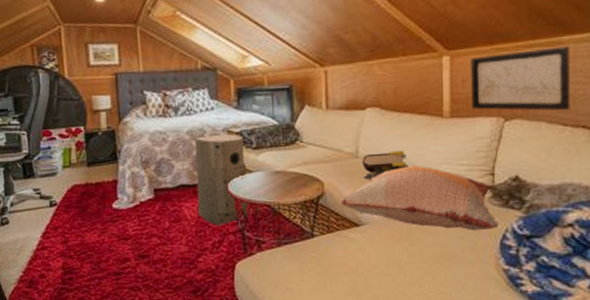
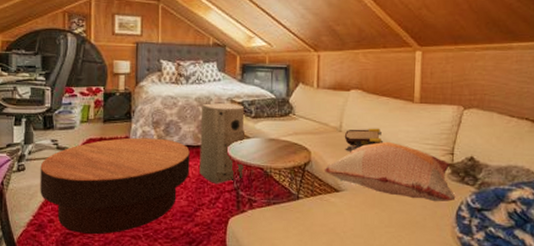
coffee table: none [24,179,188,288] -> present [40,137,190,235]
wall art: present [470,46,571,111] -> none [437,51,518,105]

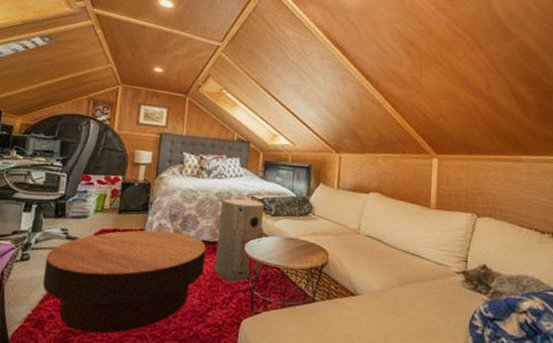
decorative pillow: present [324,141,456,202] -> none [340,245,469,310]
book: present [344,128,384,149] -> none [362,231,401,252]

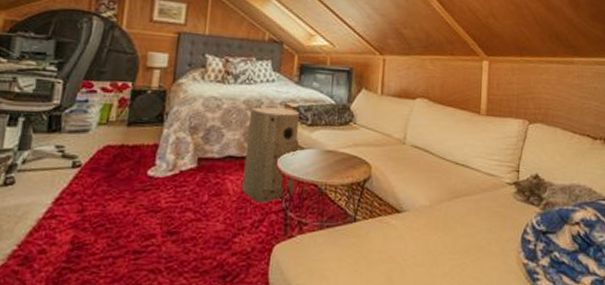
coffee table: present [42,230,206,334] -> none [31,145,233,269]

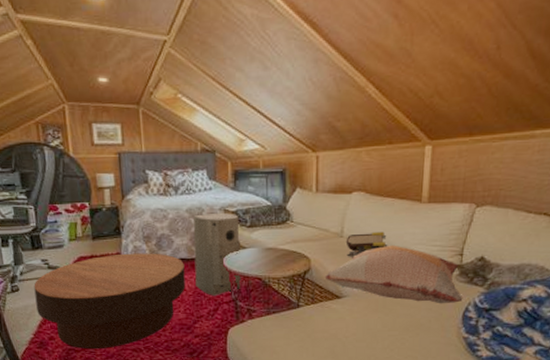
coffee table: none [31,145,233,269] -> present [33,253,186,350]
decorative pillow: none [385,156,521,225] -> present [324,244,463,304]
book: none [408,141,449,164] -> present [345,231,388,254]

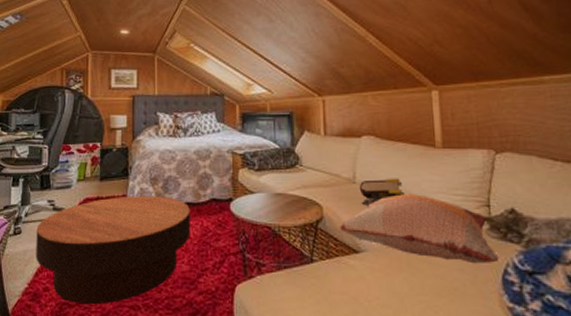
air purifier: present [193,212,241,296] -> none [200,155,249,245]

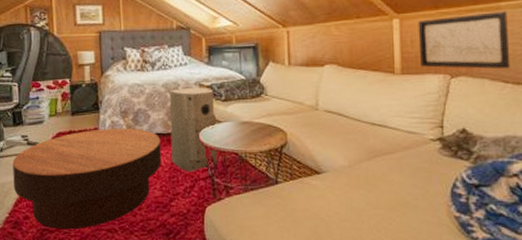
air purifier: none [200,155,249,245] -> present [169,87,217,172]
decorative pillow: present [339,193,499,264] -> none [302,117,449,180]
book: present [359,178,405,203] -> none [321,104,365,127]
wall art: none [458,85,559,146] -> present [418,11,511,69]

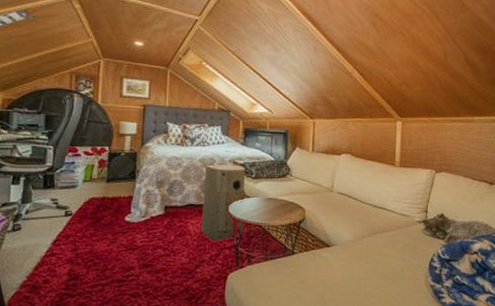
coffee table: present [12,128,162,230] -> none [36,197,193,294]
wall art: present [418,11,511,69] -> none [414,124,478,169]

